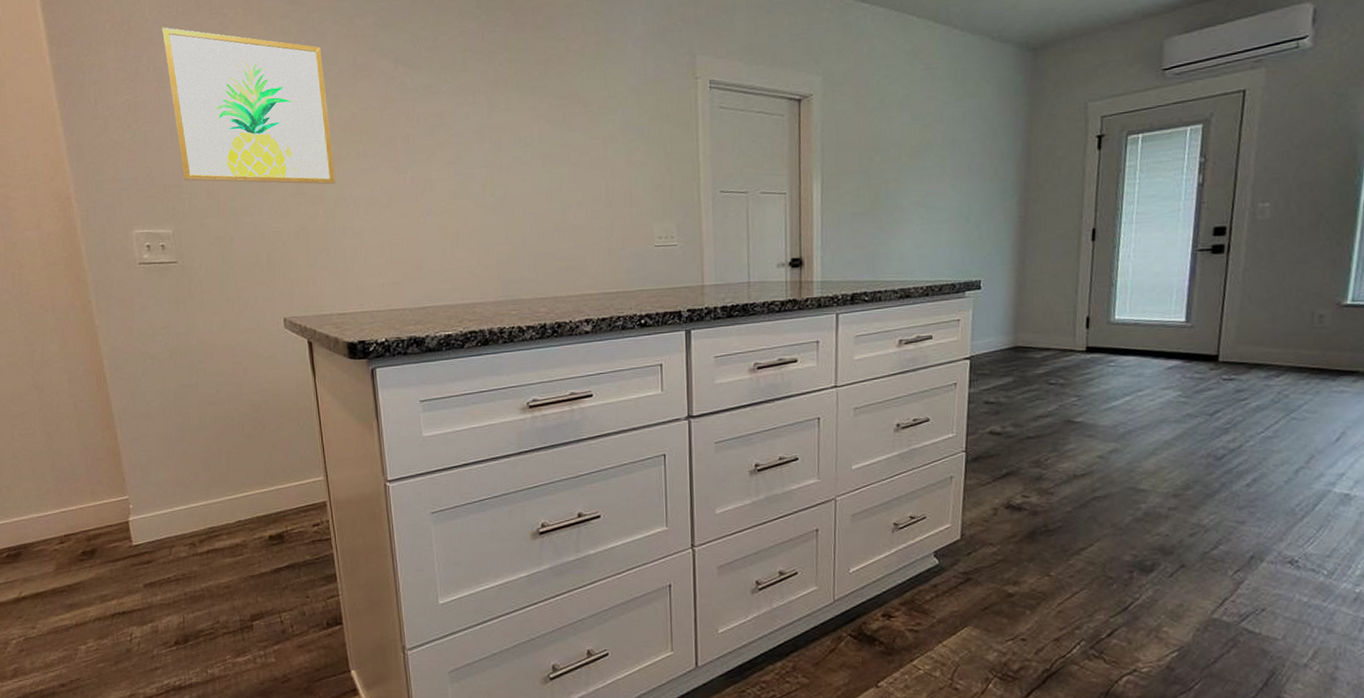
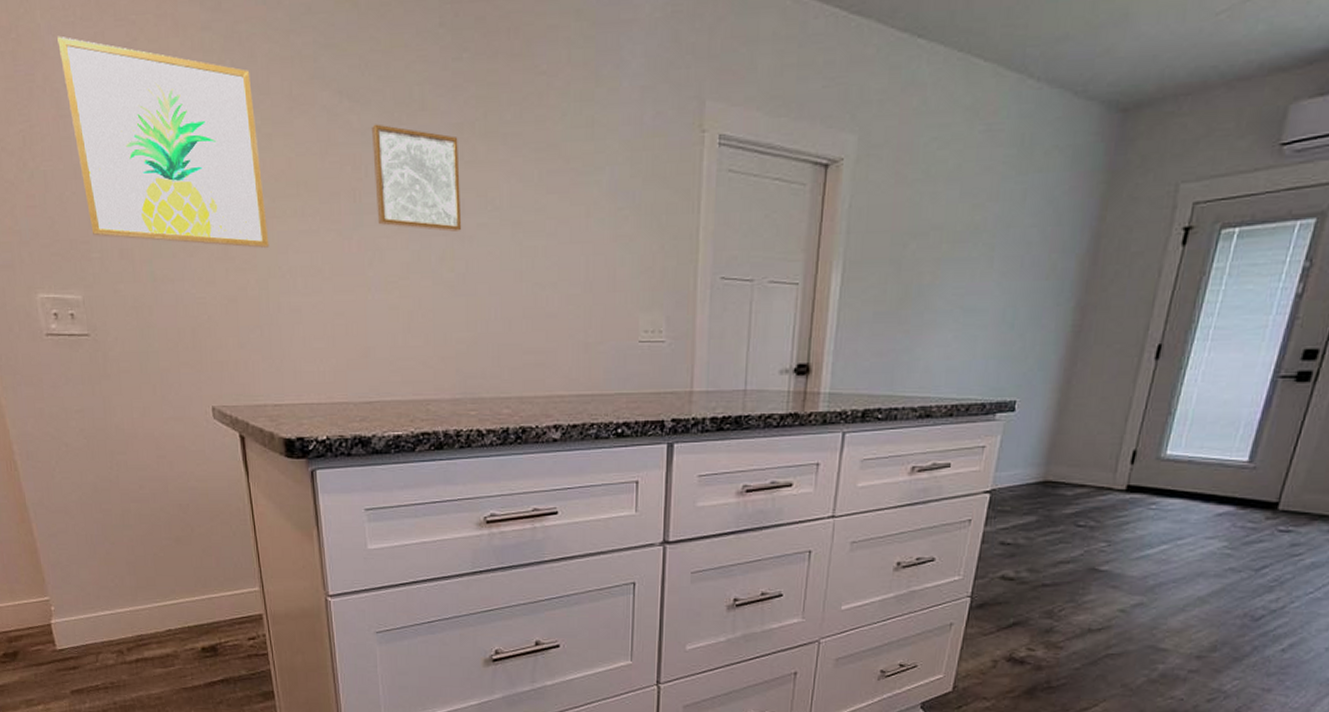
wall art: none [422,83,500,165] -> present [371,124,462,232]

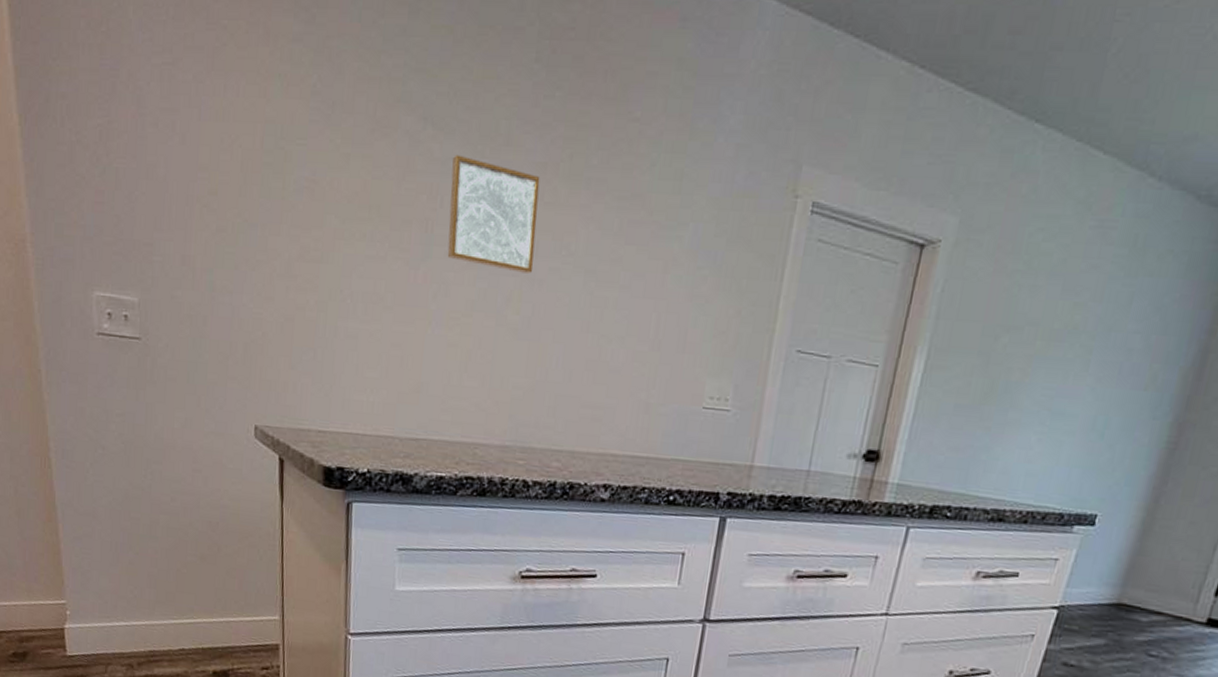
wall art: present [57,36,269,249] -> none [147,33,336,271]

